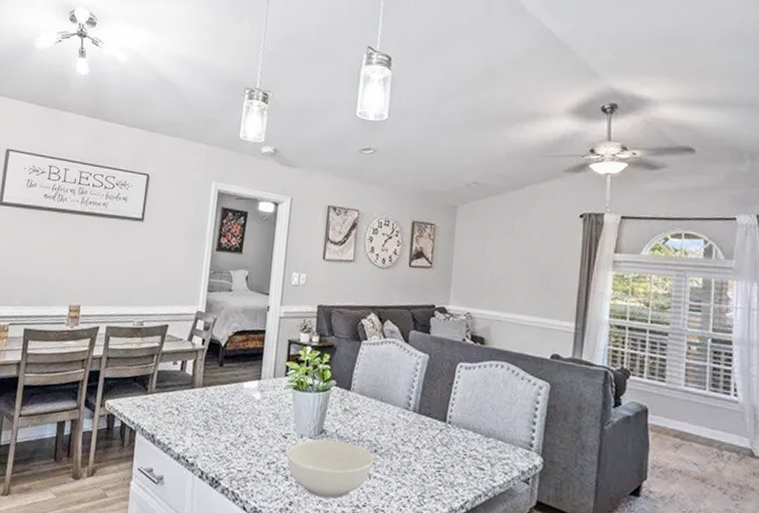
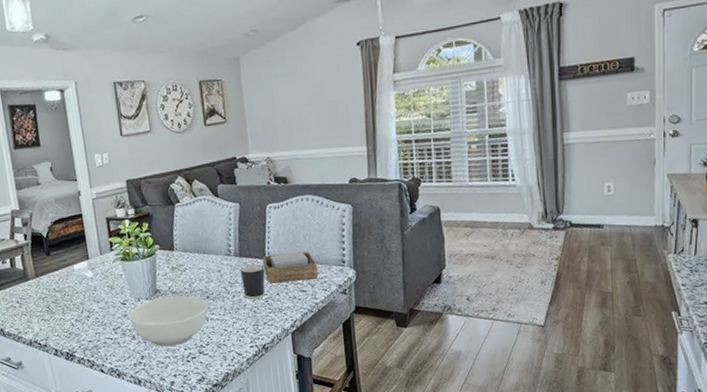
mug: none [415,425,443,466] -> present [239,265,265,299]
napkin holder: none [441,418,502,458] -> present [262,251,319,283]

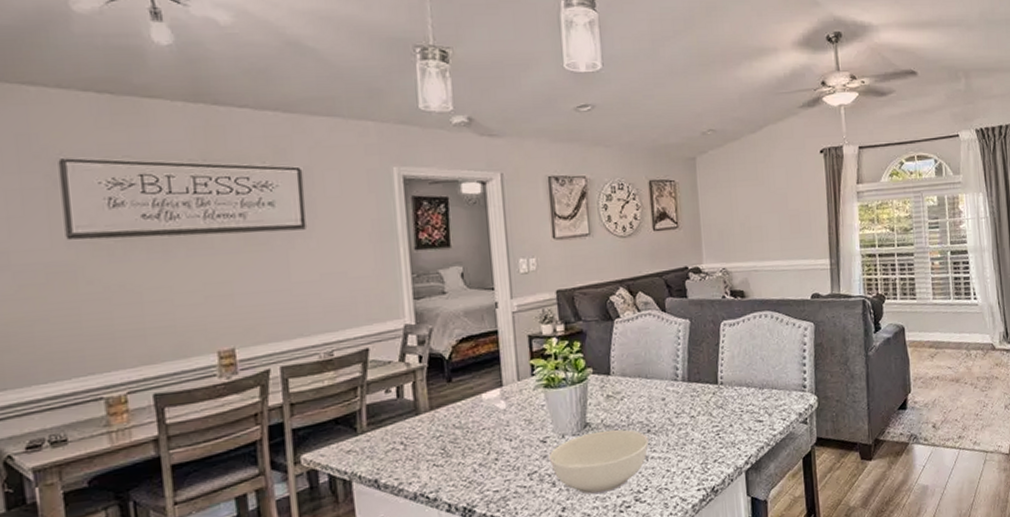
mug: present [239,265,265,299] -> none [687,391,717,432]
napkin holder: present [262,251,319,283] -> none [714,375,777,412]

